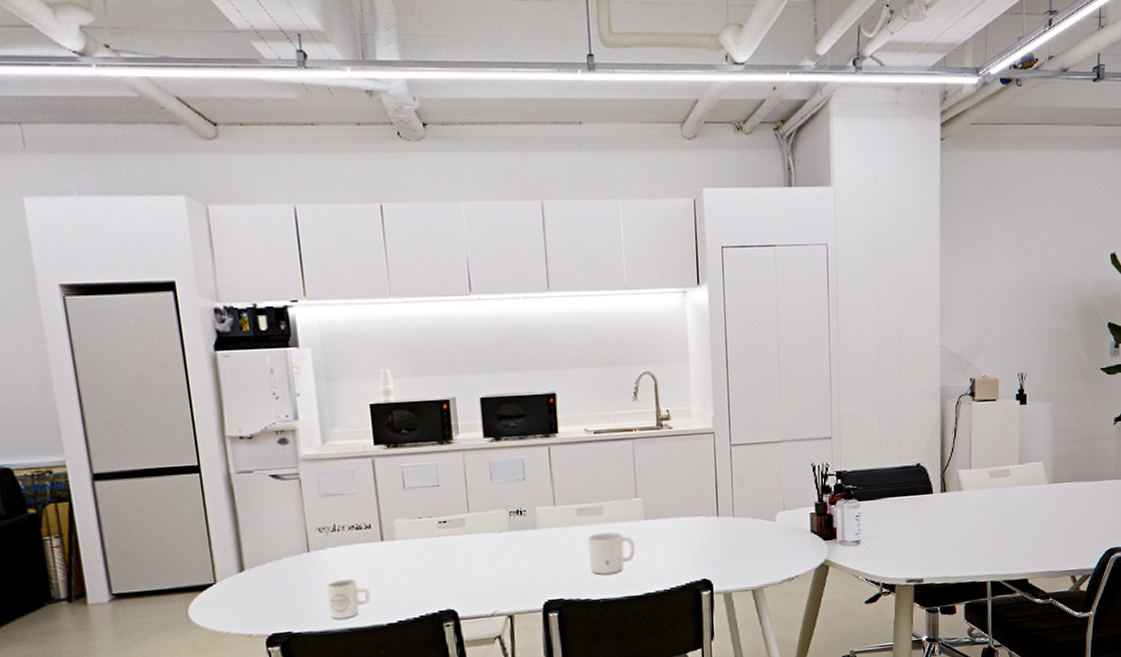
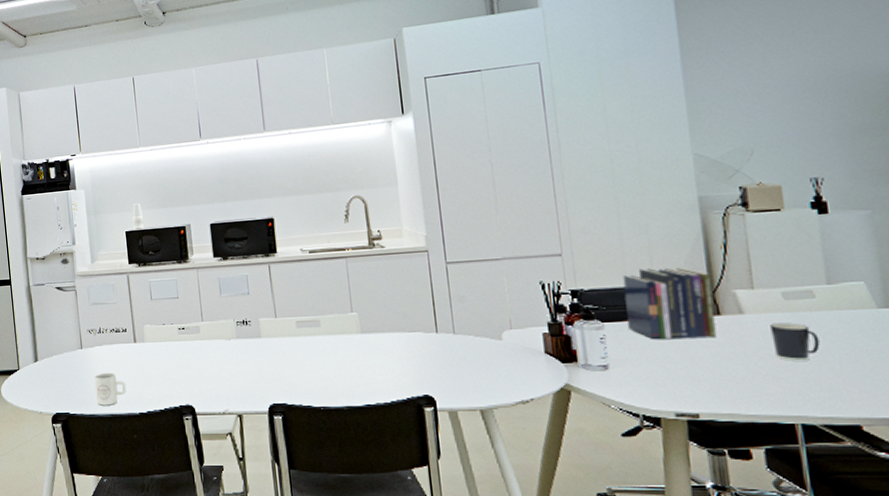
mug: present [587,531,636,575] -> none [306,343,354,383]
books: none [878,450,943,515] -> present [622,268,717,340]
mug: none [979,497,1009,530] -> present [770,322,820,361]

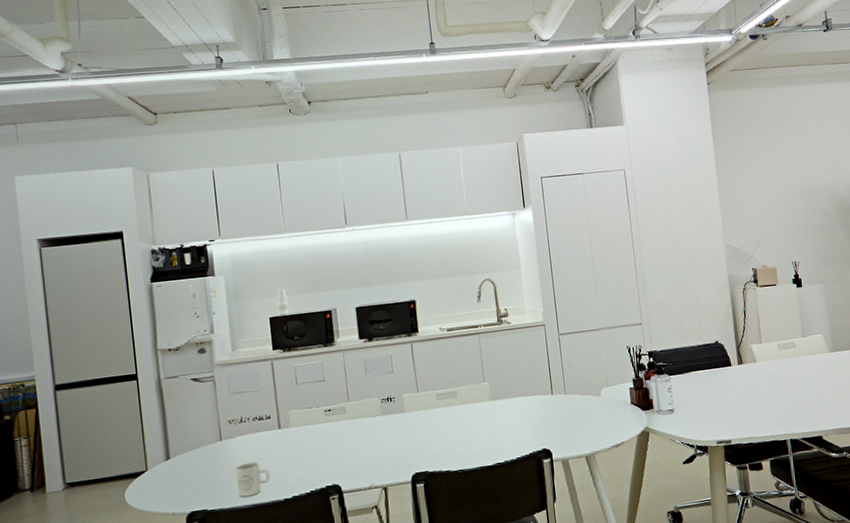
books: present [622,268,717,340] -> none [682,330,741,386]
mug: present [770,322,820,361] -> none [771,366,799,395]

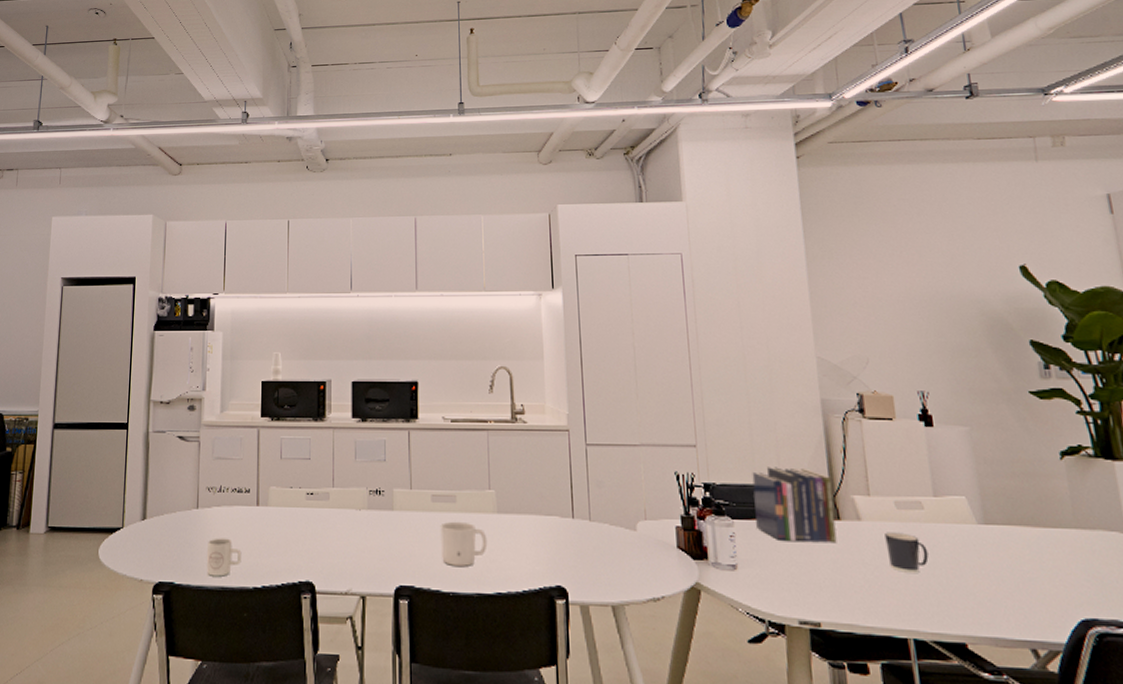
mug: none [445,412,486,449] -> present [440,521,488,566]
books: none [682,330,741,386] -> present [752,467,837,544]
mug: none [771,366,799,395] -> present [885,532,929,573]

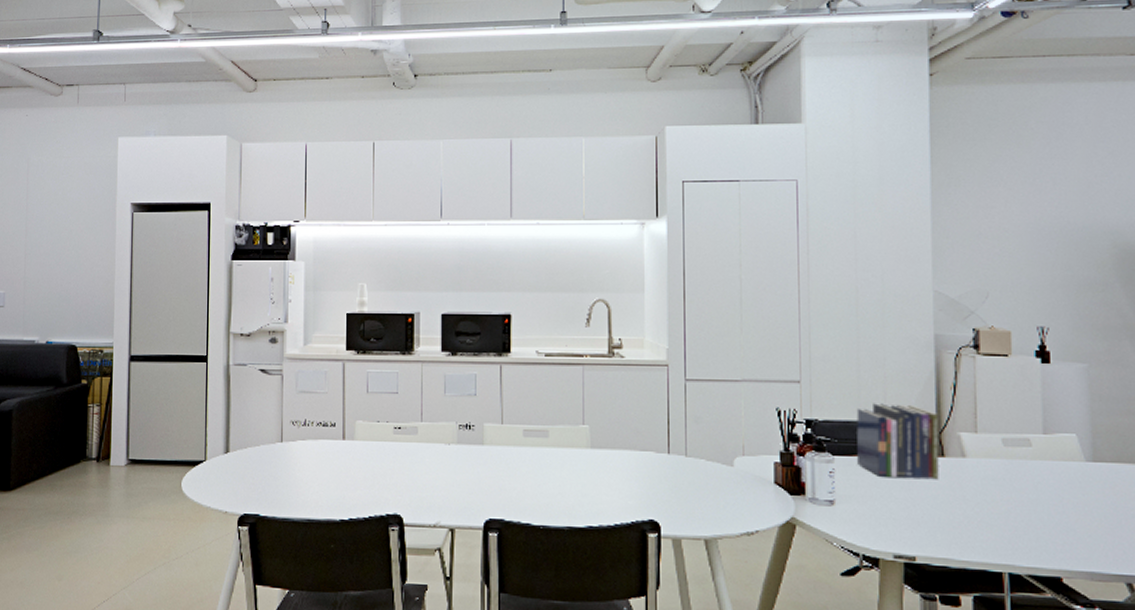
mug: present [206,538,242,577] -> none [292,471,328,509]
mug: present [440,521,488,566] -> none [531,456,580,500]
mug: present [885,532,929,573] -> none [989,469,1032,509]

